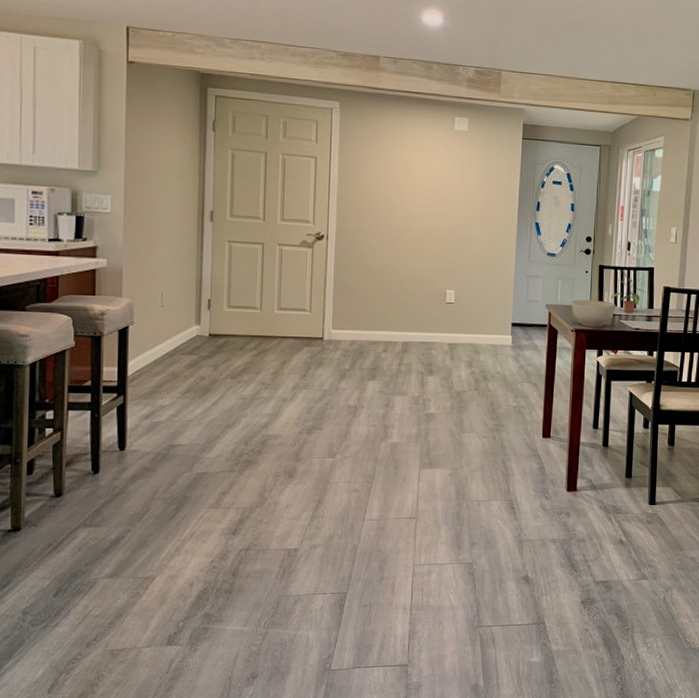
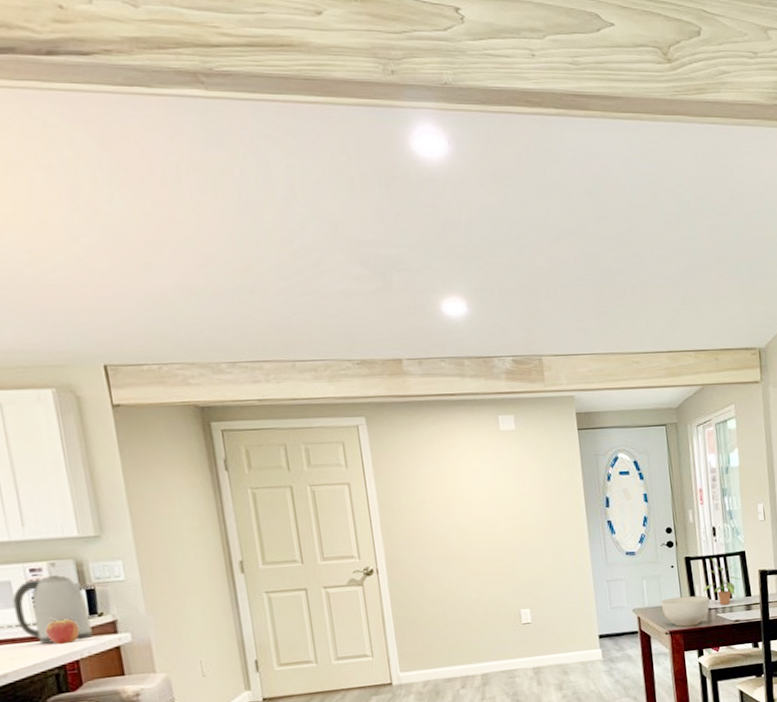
kettle: none [12,200,75,259] -> present [12,575,93,645]
fruit: none [36,237,64,261] -> present [45,618,80,645]

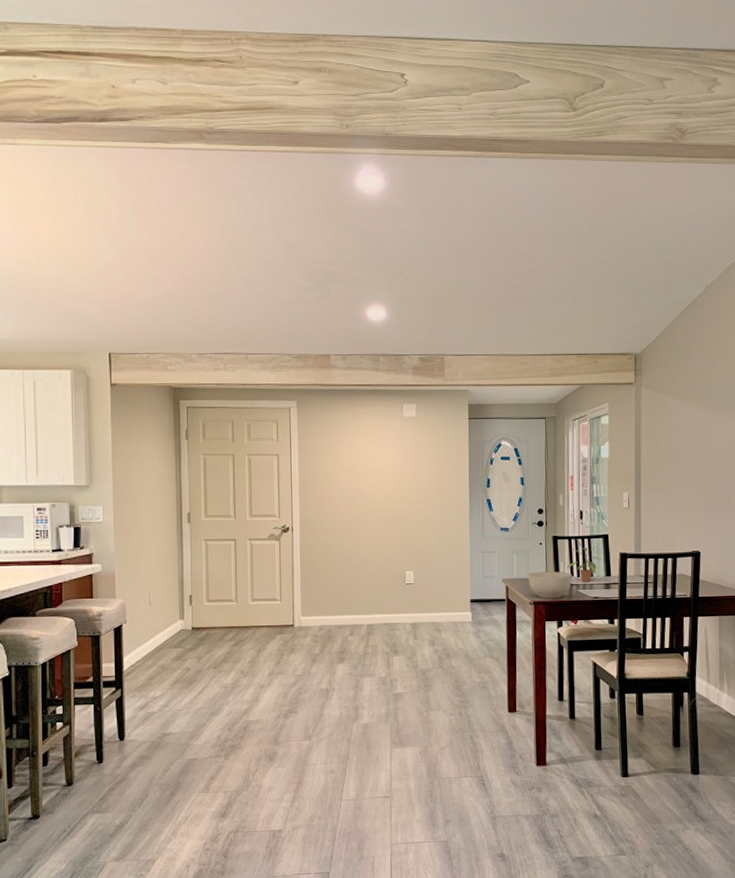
kettle: present [12,575,93,645] -> none [22,515,74,569]
fruit: present [45,618,80,645] -> none [42,548,66,570]

